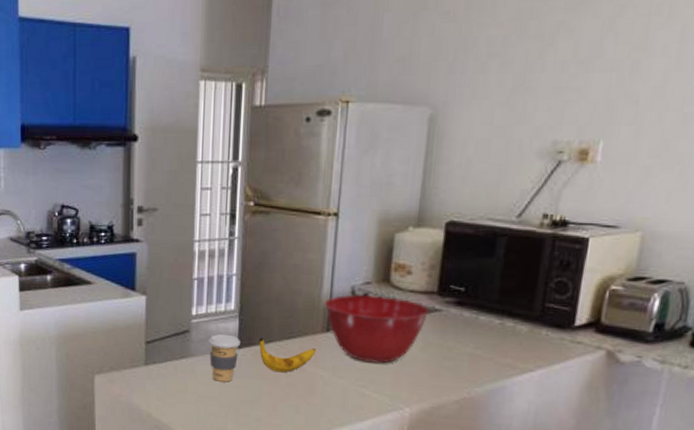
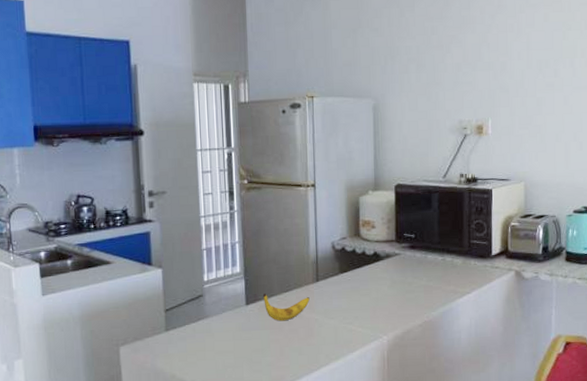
coffee cup: present [208,334,240,382] -> none [219,294,248,337]
mixing bowl: present [325,294,430,364] -> none [313,247,392,303]

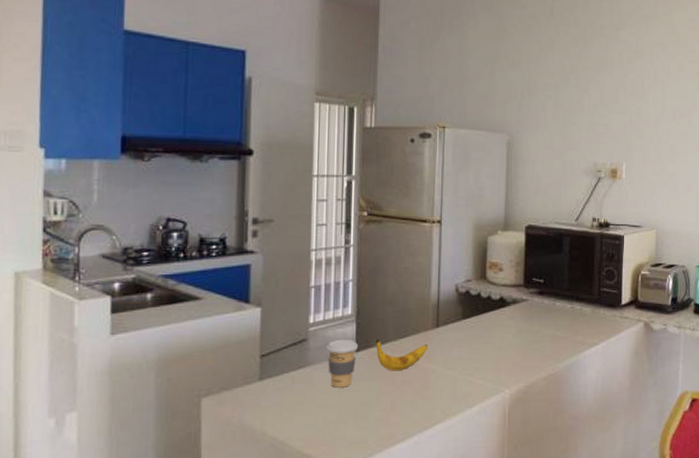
coffee cup: none [219,294,248,337] -> present [326,339,358,388]

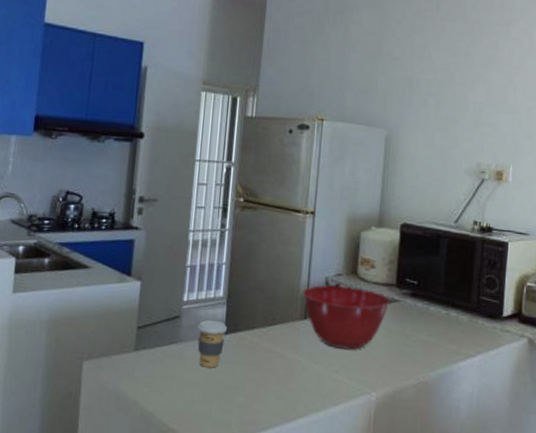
banana: present [376,339,428,371] -> none [244,324,295,359]
mixing bowl: none [434,290,519,352] -> present [303,285,390,350]

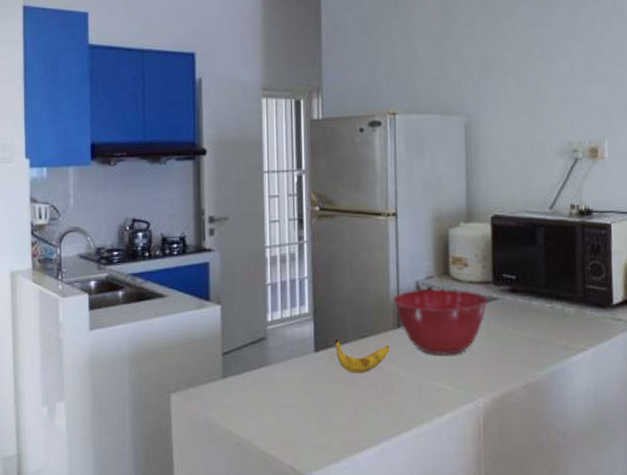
coffee cup: present [197,320,227,368] -> none [284,338,317,388]
banana: none [244,324,295,359] -> present [335,339,390,373]

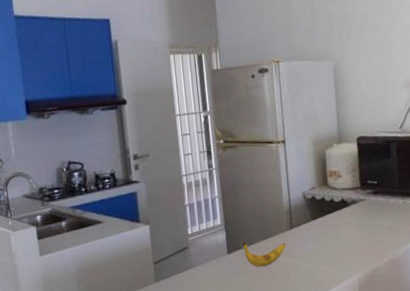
mixing bowl: present [393,288,488,355] -> none [286,196,358,247]

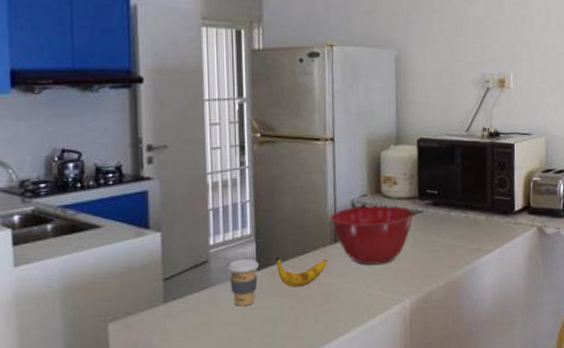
coffee cup: none [203,244,229,284] -> present [227,258,259,306]
mixing bowl: none [286,196,358,247] -> present [331,205,414,265]

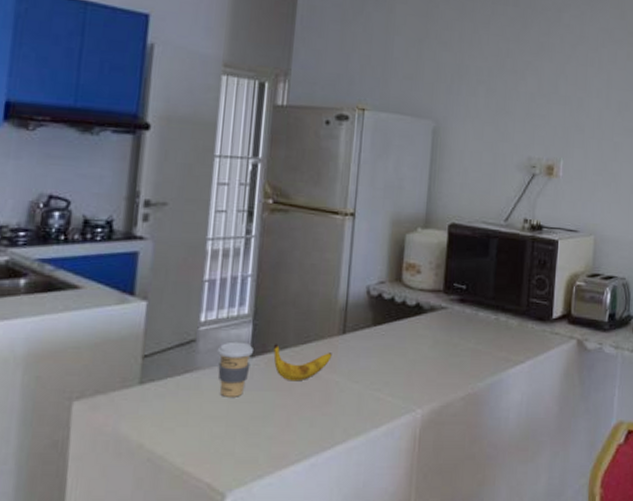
mixing bowl: present [331,205,414,265] -> none [341,294,437,364]

